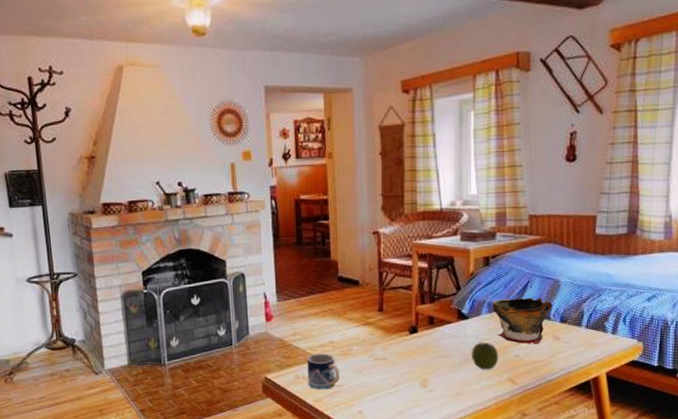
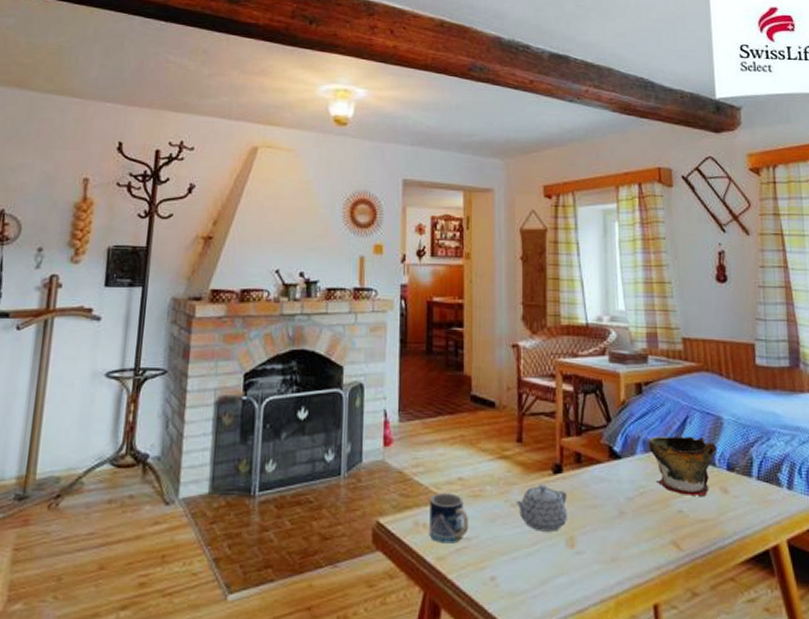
teapot: none [377,342,421,377] -> present [515,484,567,532]
apple: present [471,342,499,370] -> none [626,490,659,528]

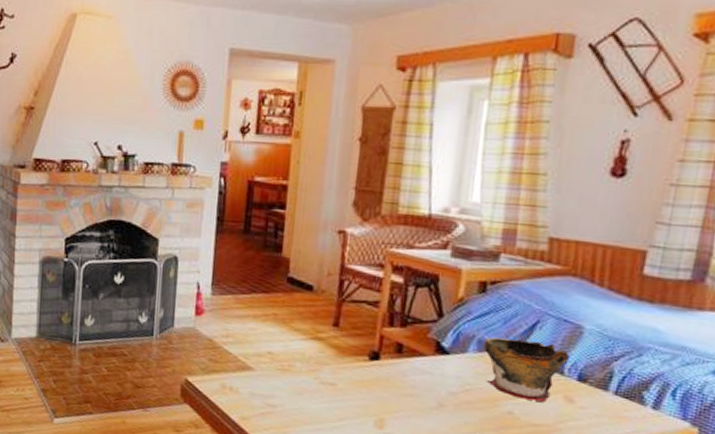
mug: present [429,492,469,544] -> none [235,362,276,408]
teapot: present [515,484,567,532] -> none [324,368,382,412]

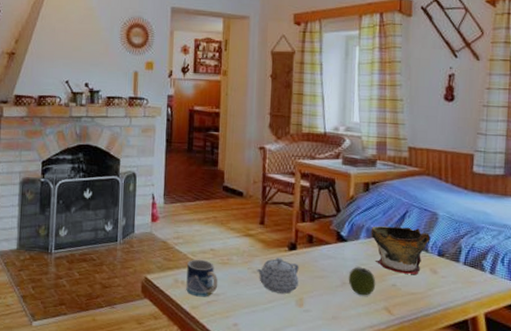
mug: none [235,362,276,408] -> present [186,259,218,297]
teapot: none [324,368,382,412] -> present [256,257,299,294]
apple: none [447,386,486,423] -> present [348,266,376,296]

